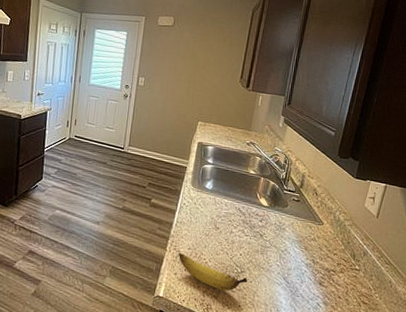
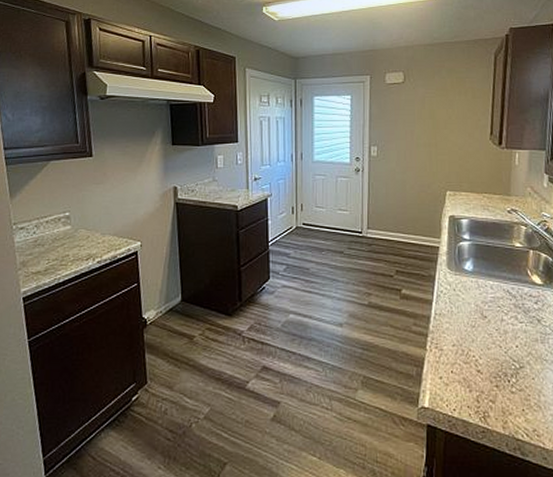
banana: present [178,253,248,291] -> none [441,352,530,393]

